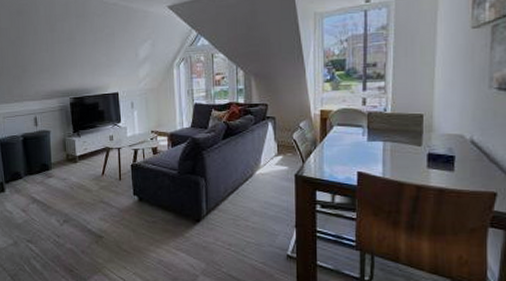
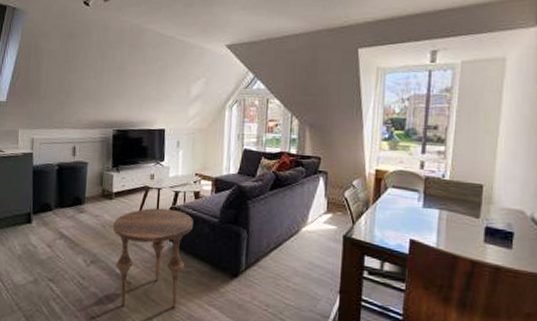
side table: none [81,166,154,258] -> present [113,208,193,308]

